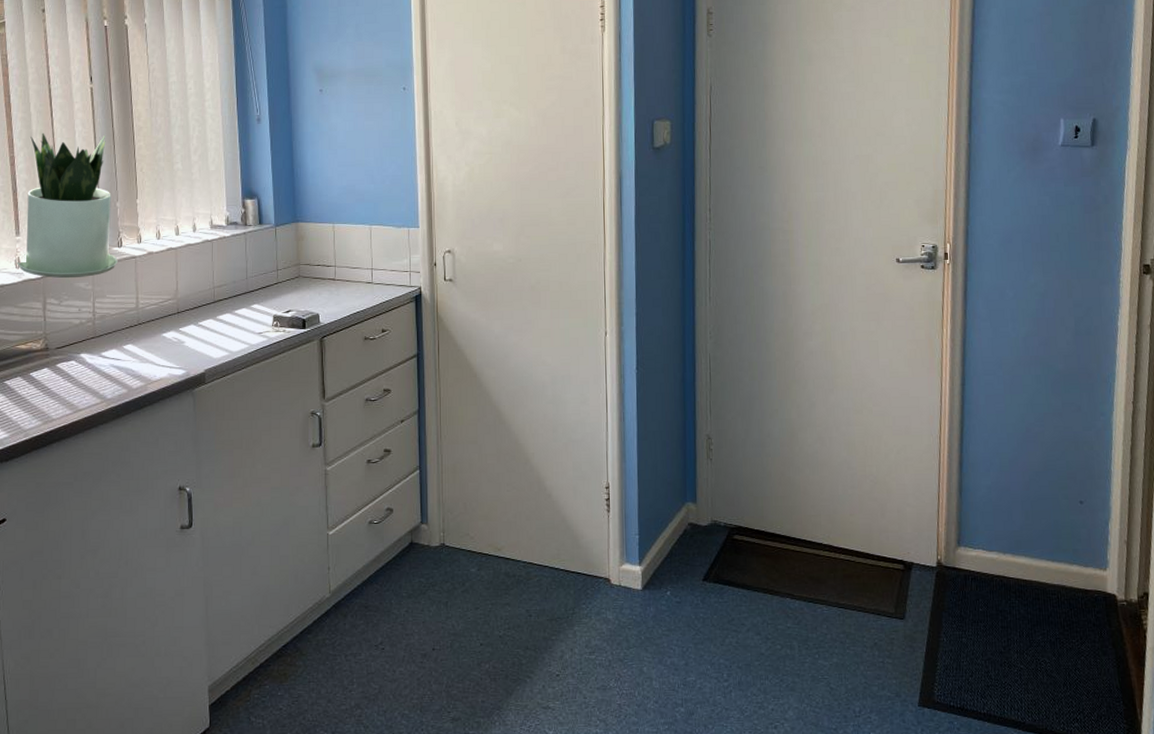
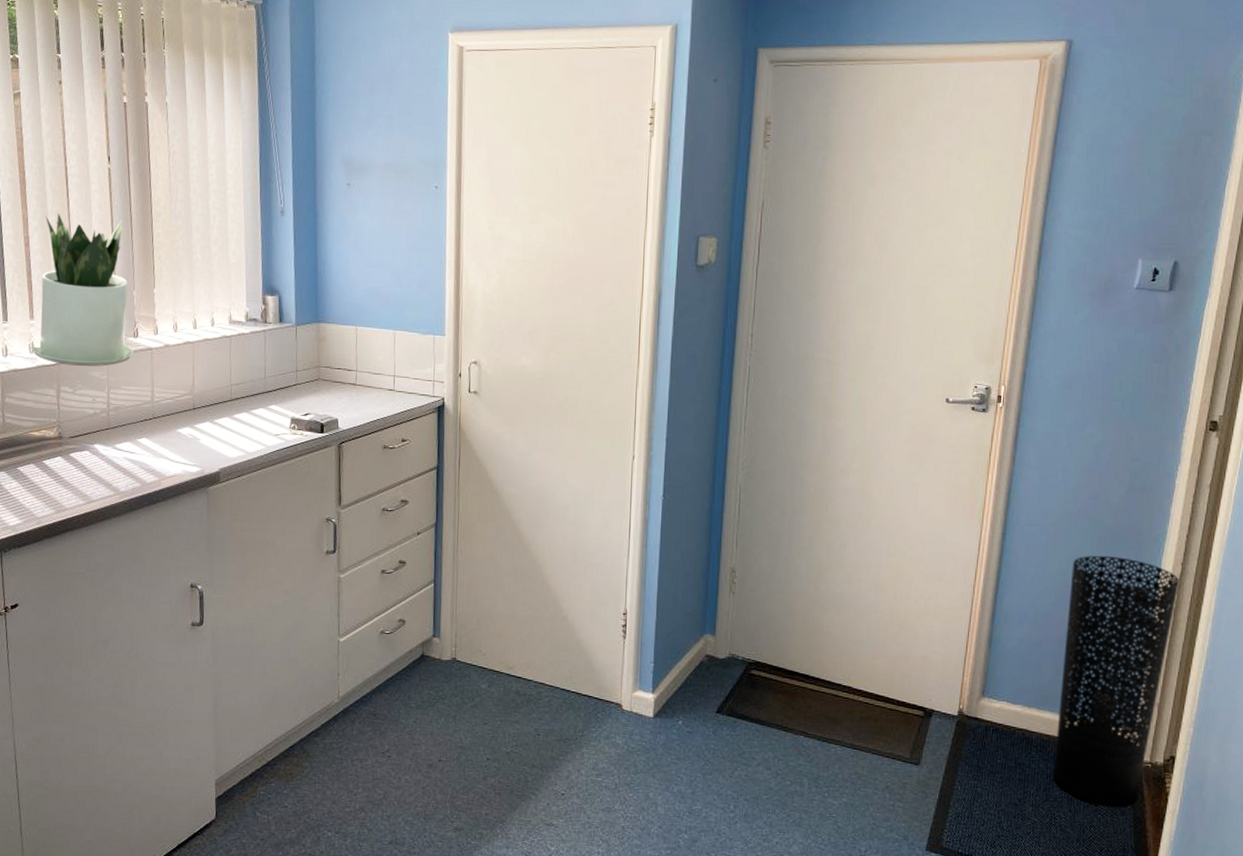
umbrella stand: none [1030,399,1133,649] -> present [1053,555,1180,808]

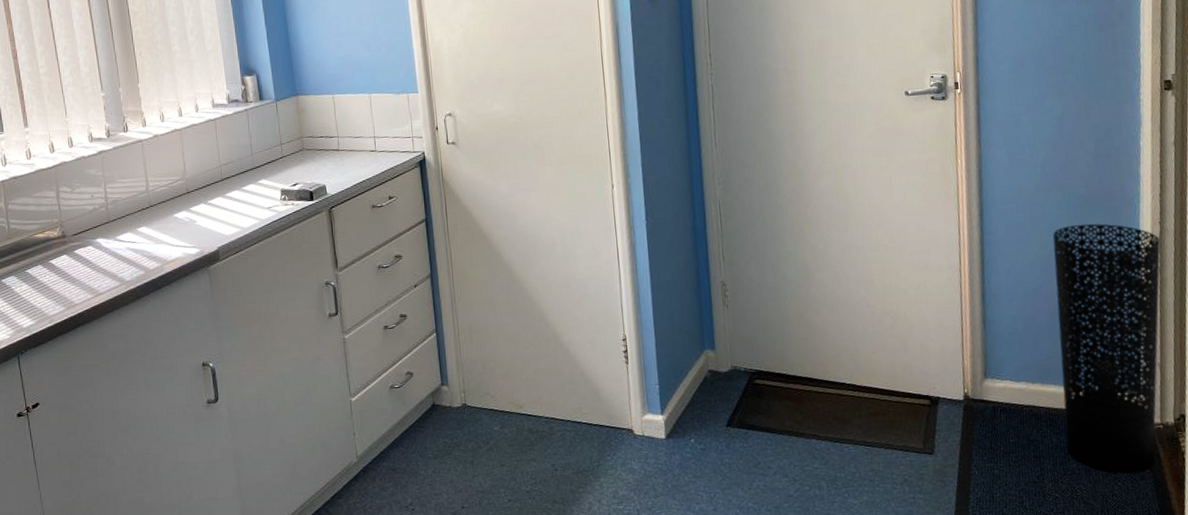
planter: present [30,213,134,367] -> none [27,21,125,167]

